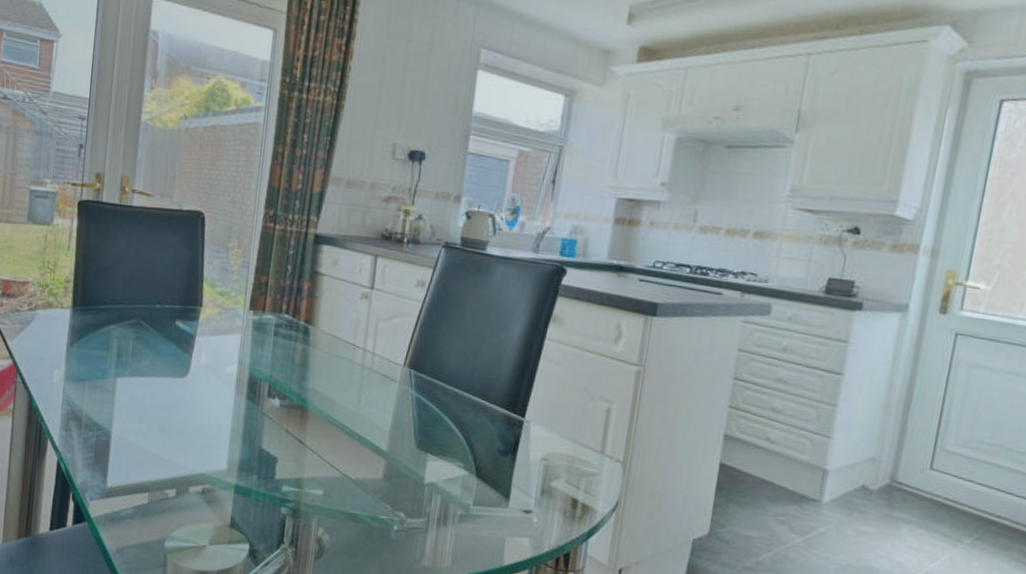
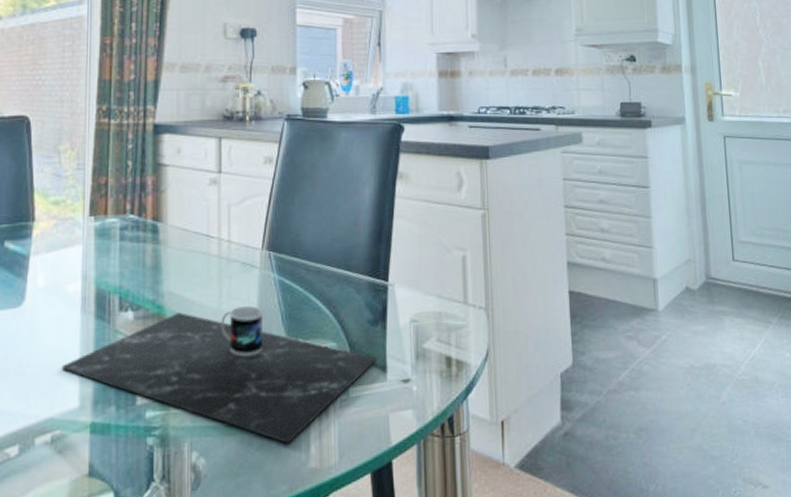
place setting: none [214,408,501,540] -> present [61,305,376,443]

